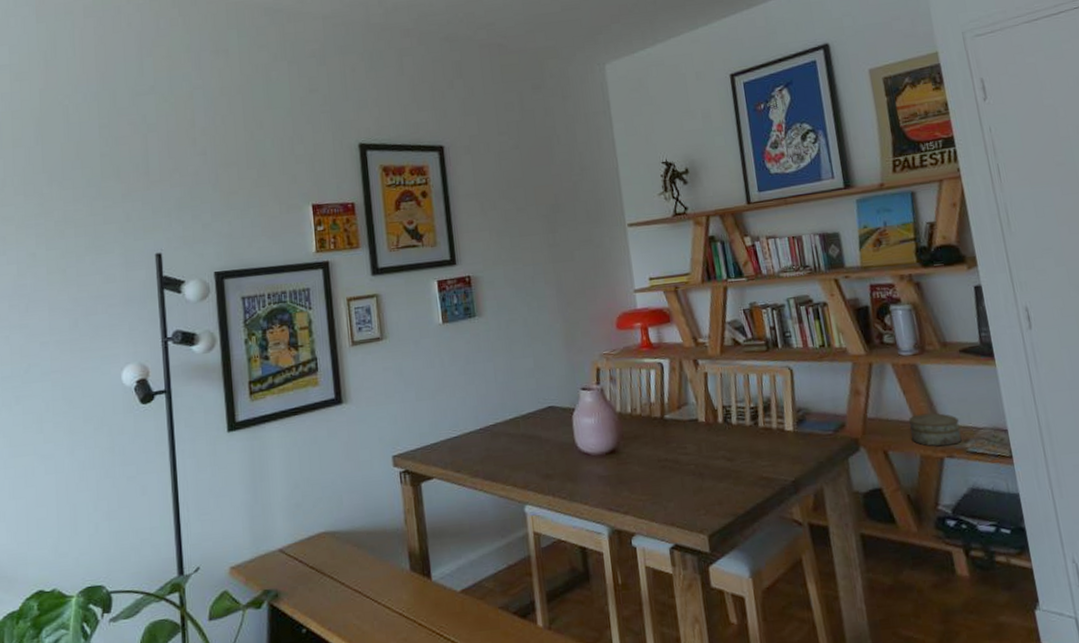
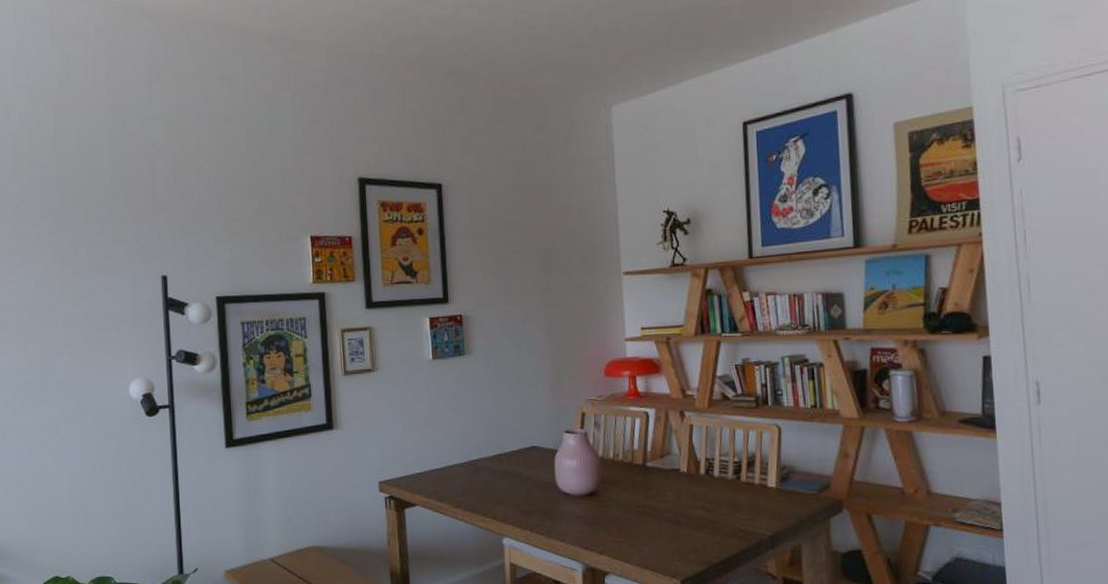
decorative box: present [908,413,962,447] -> none [896,481,951,514]

